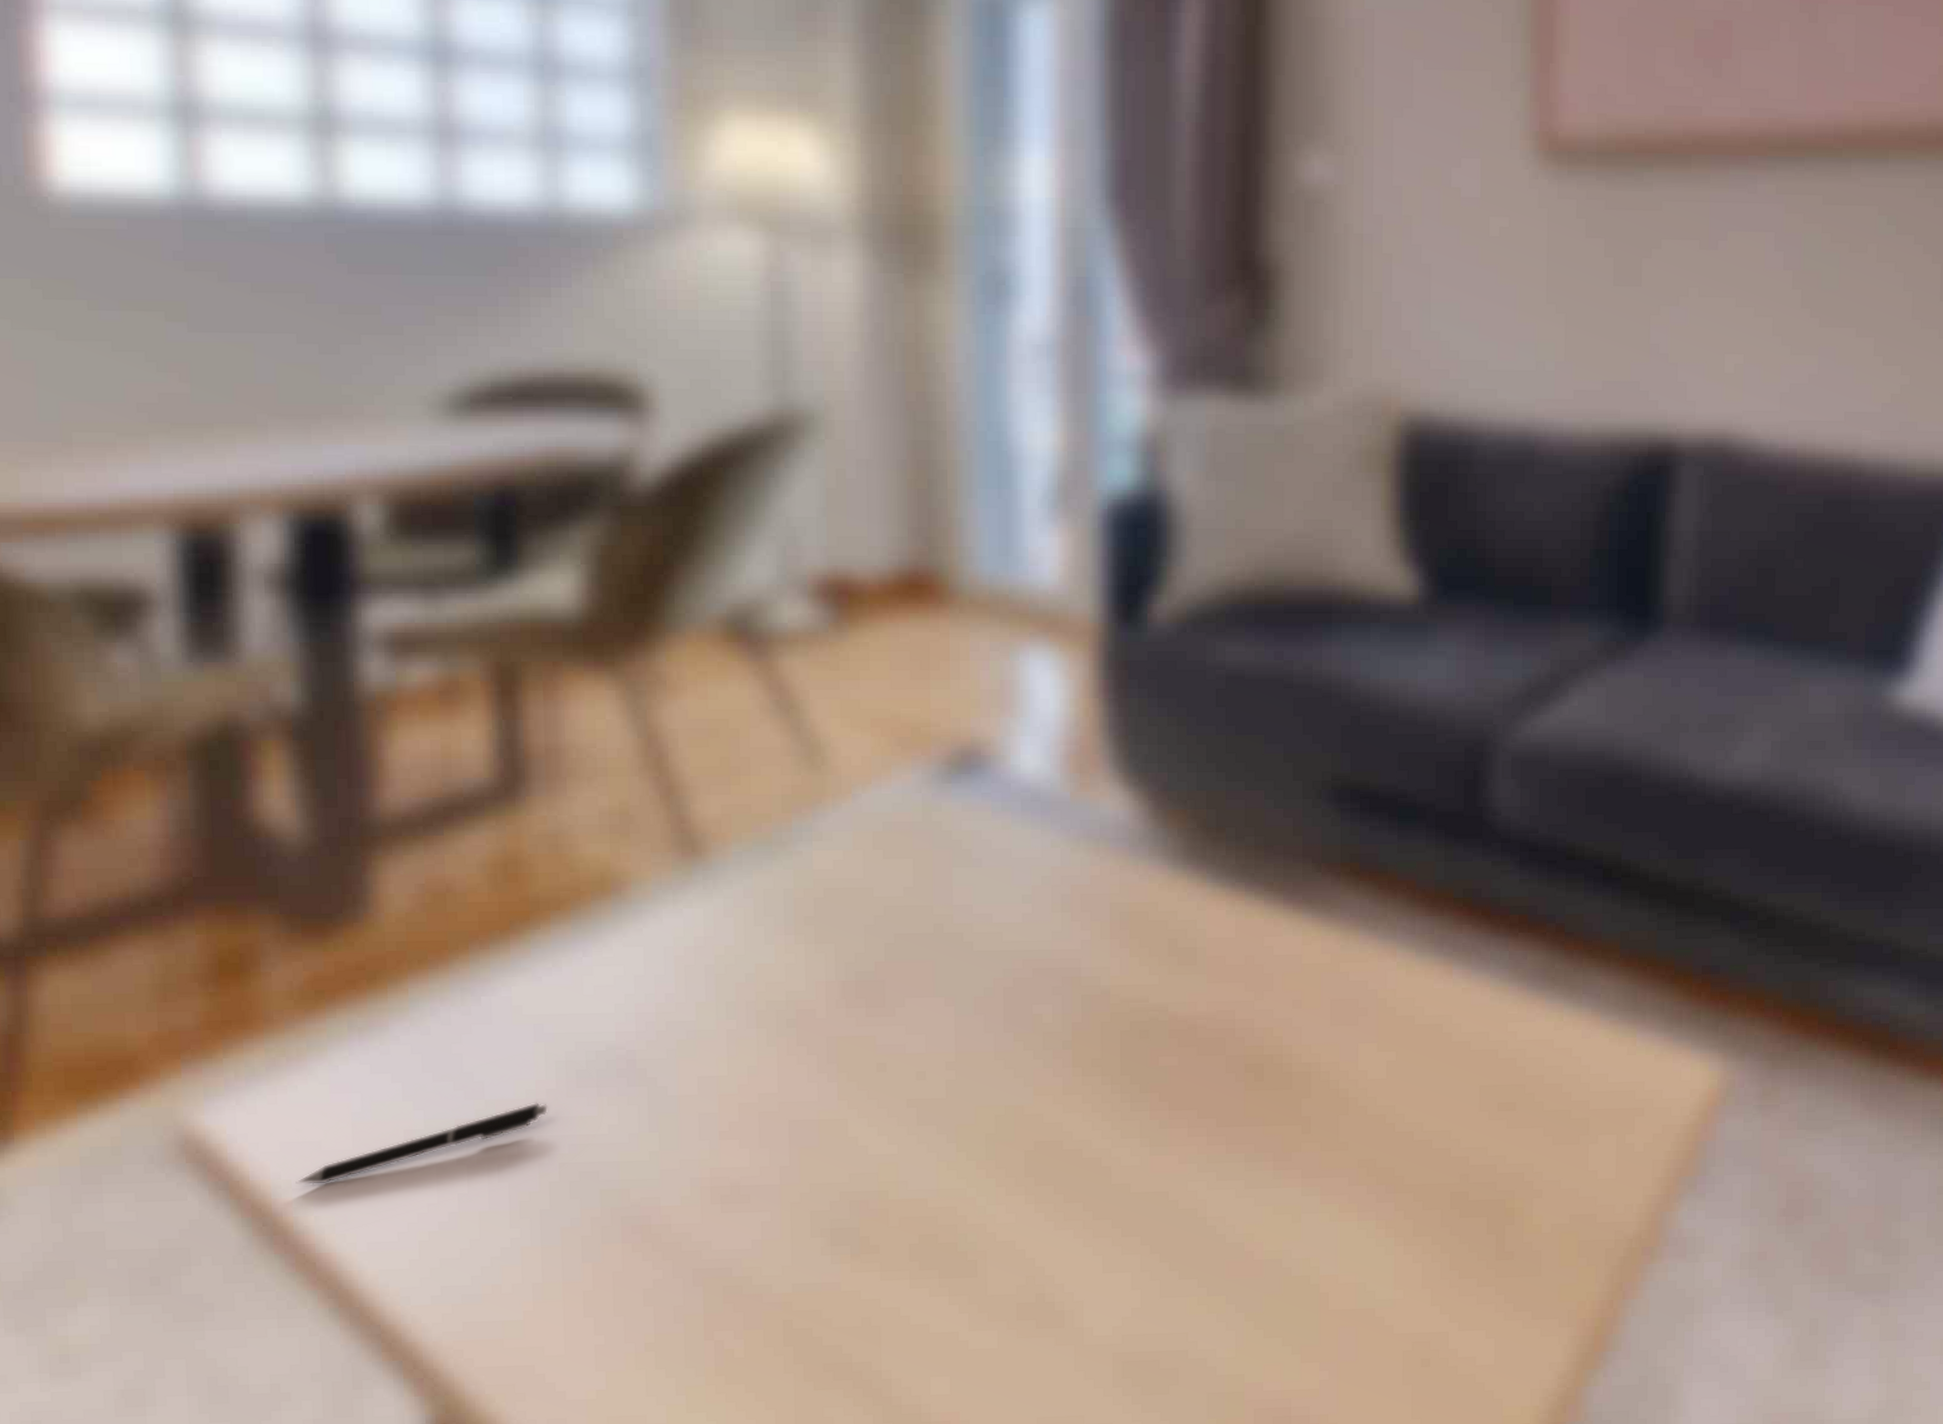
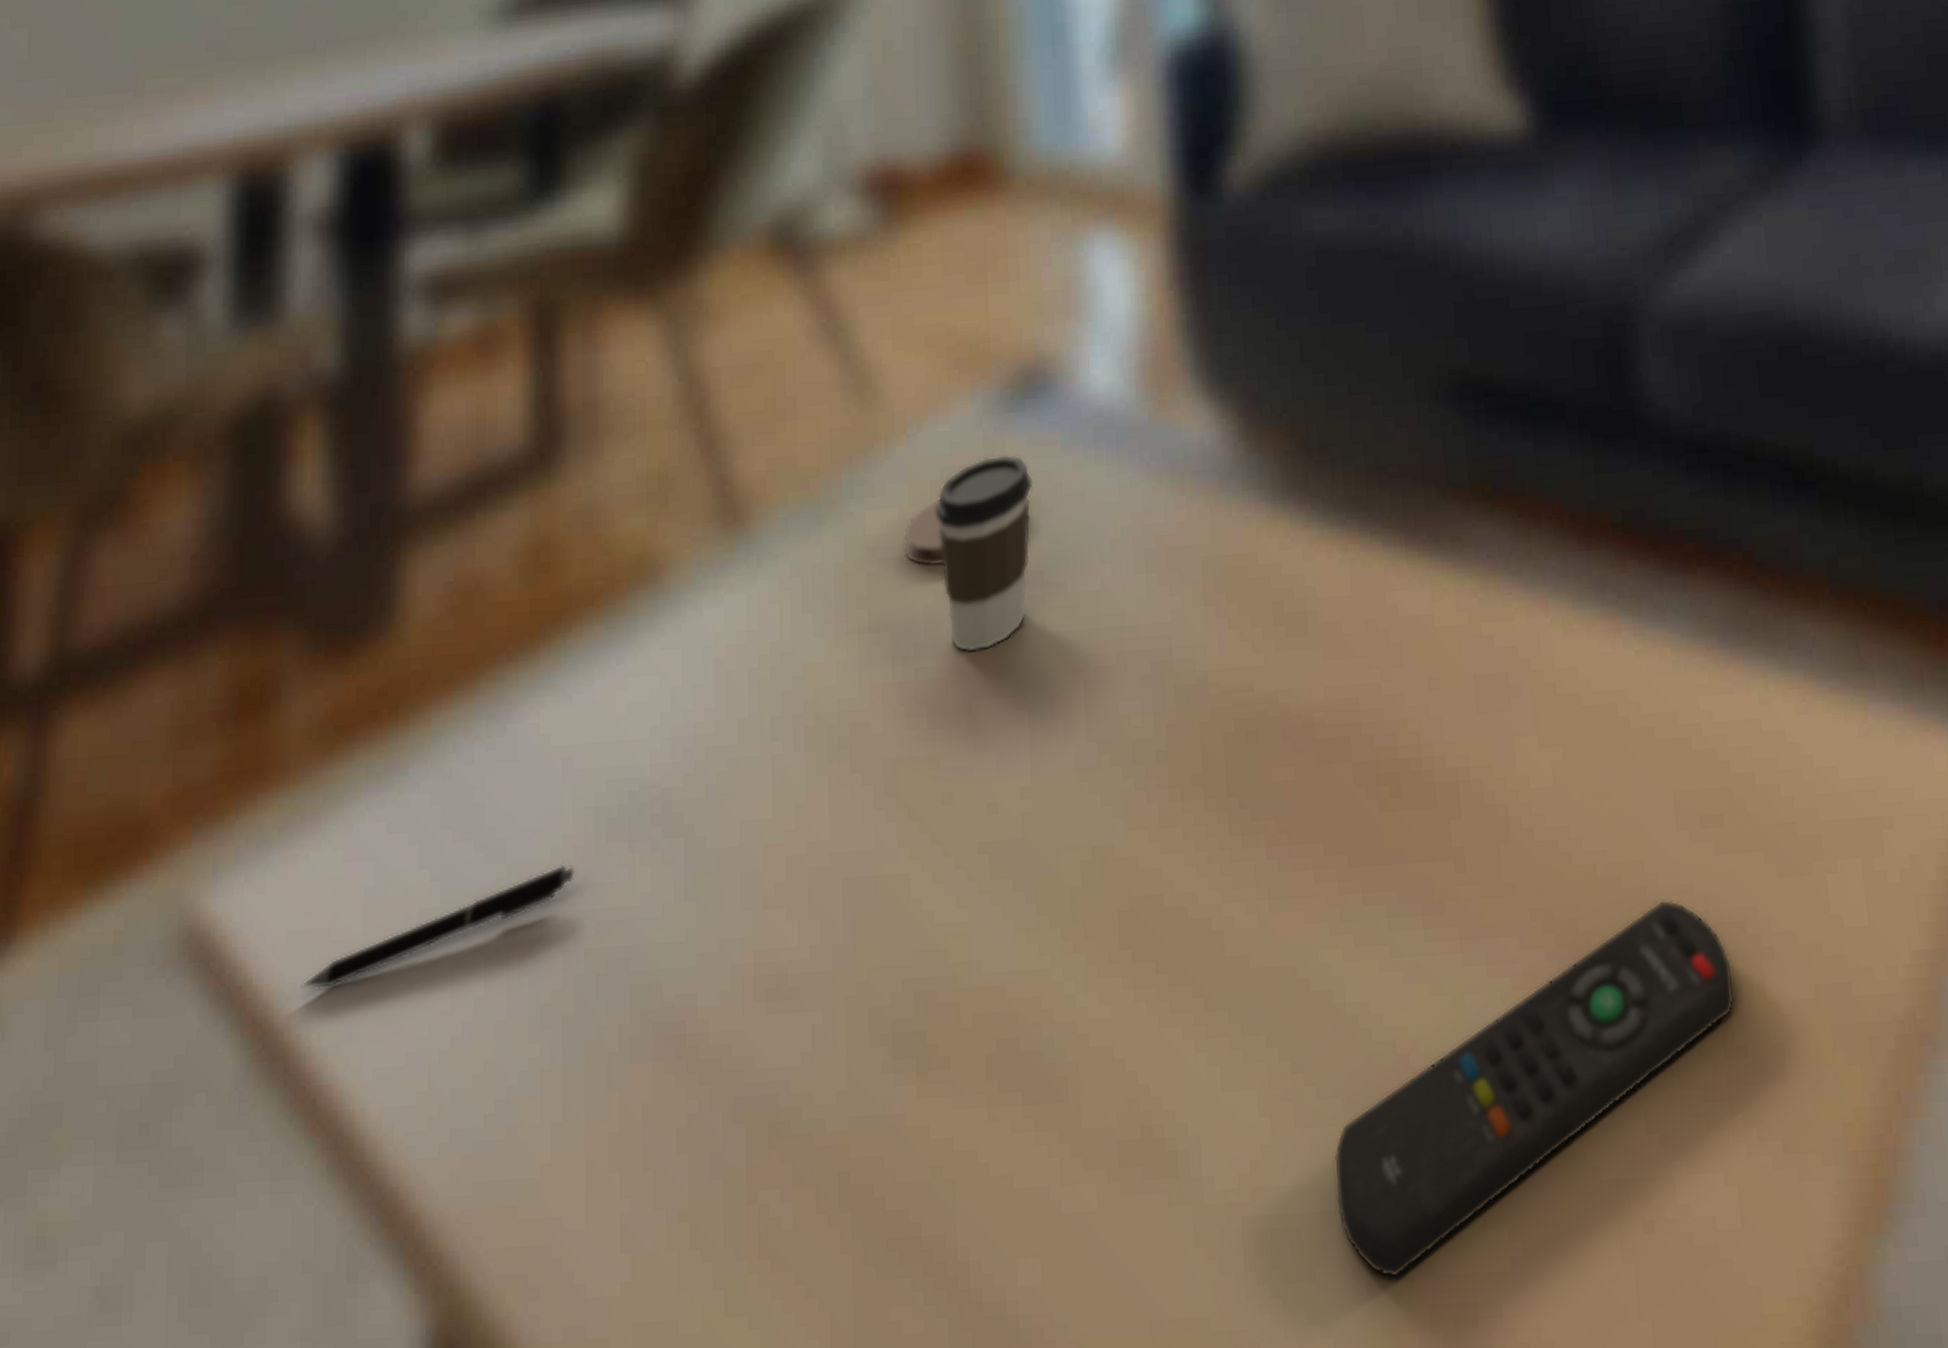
coaster: none [848,844,883,898] -> present [904,497,944,567]
coffee cup: none [878,815,966,962] -> present [936,454,1033,652]
remote control: none [1188,1156,1510,1392] -> present [1334,899,1735,1278]

